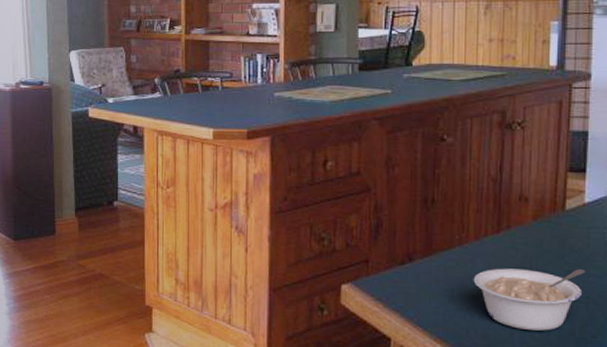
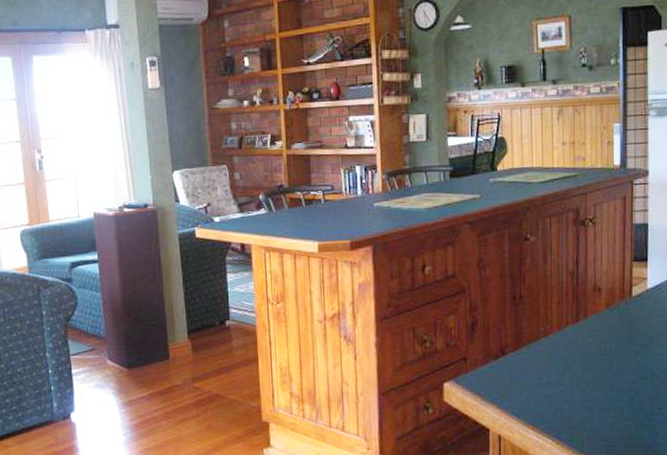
legume: present [473,268,585,331] -> none [558,349,650,409]

